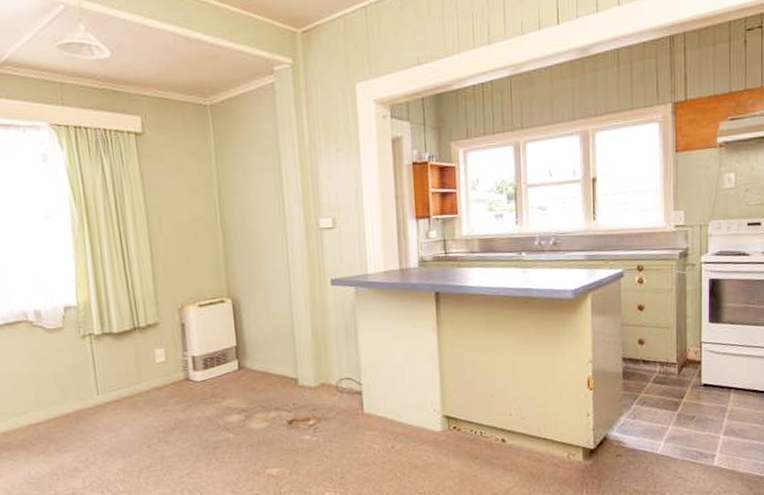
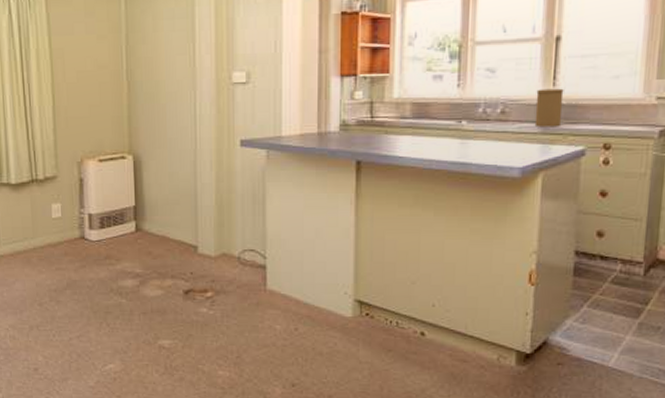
canister: none [580,221,603,255] -> present [534,88,564,128]

